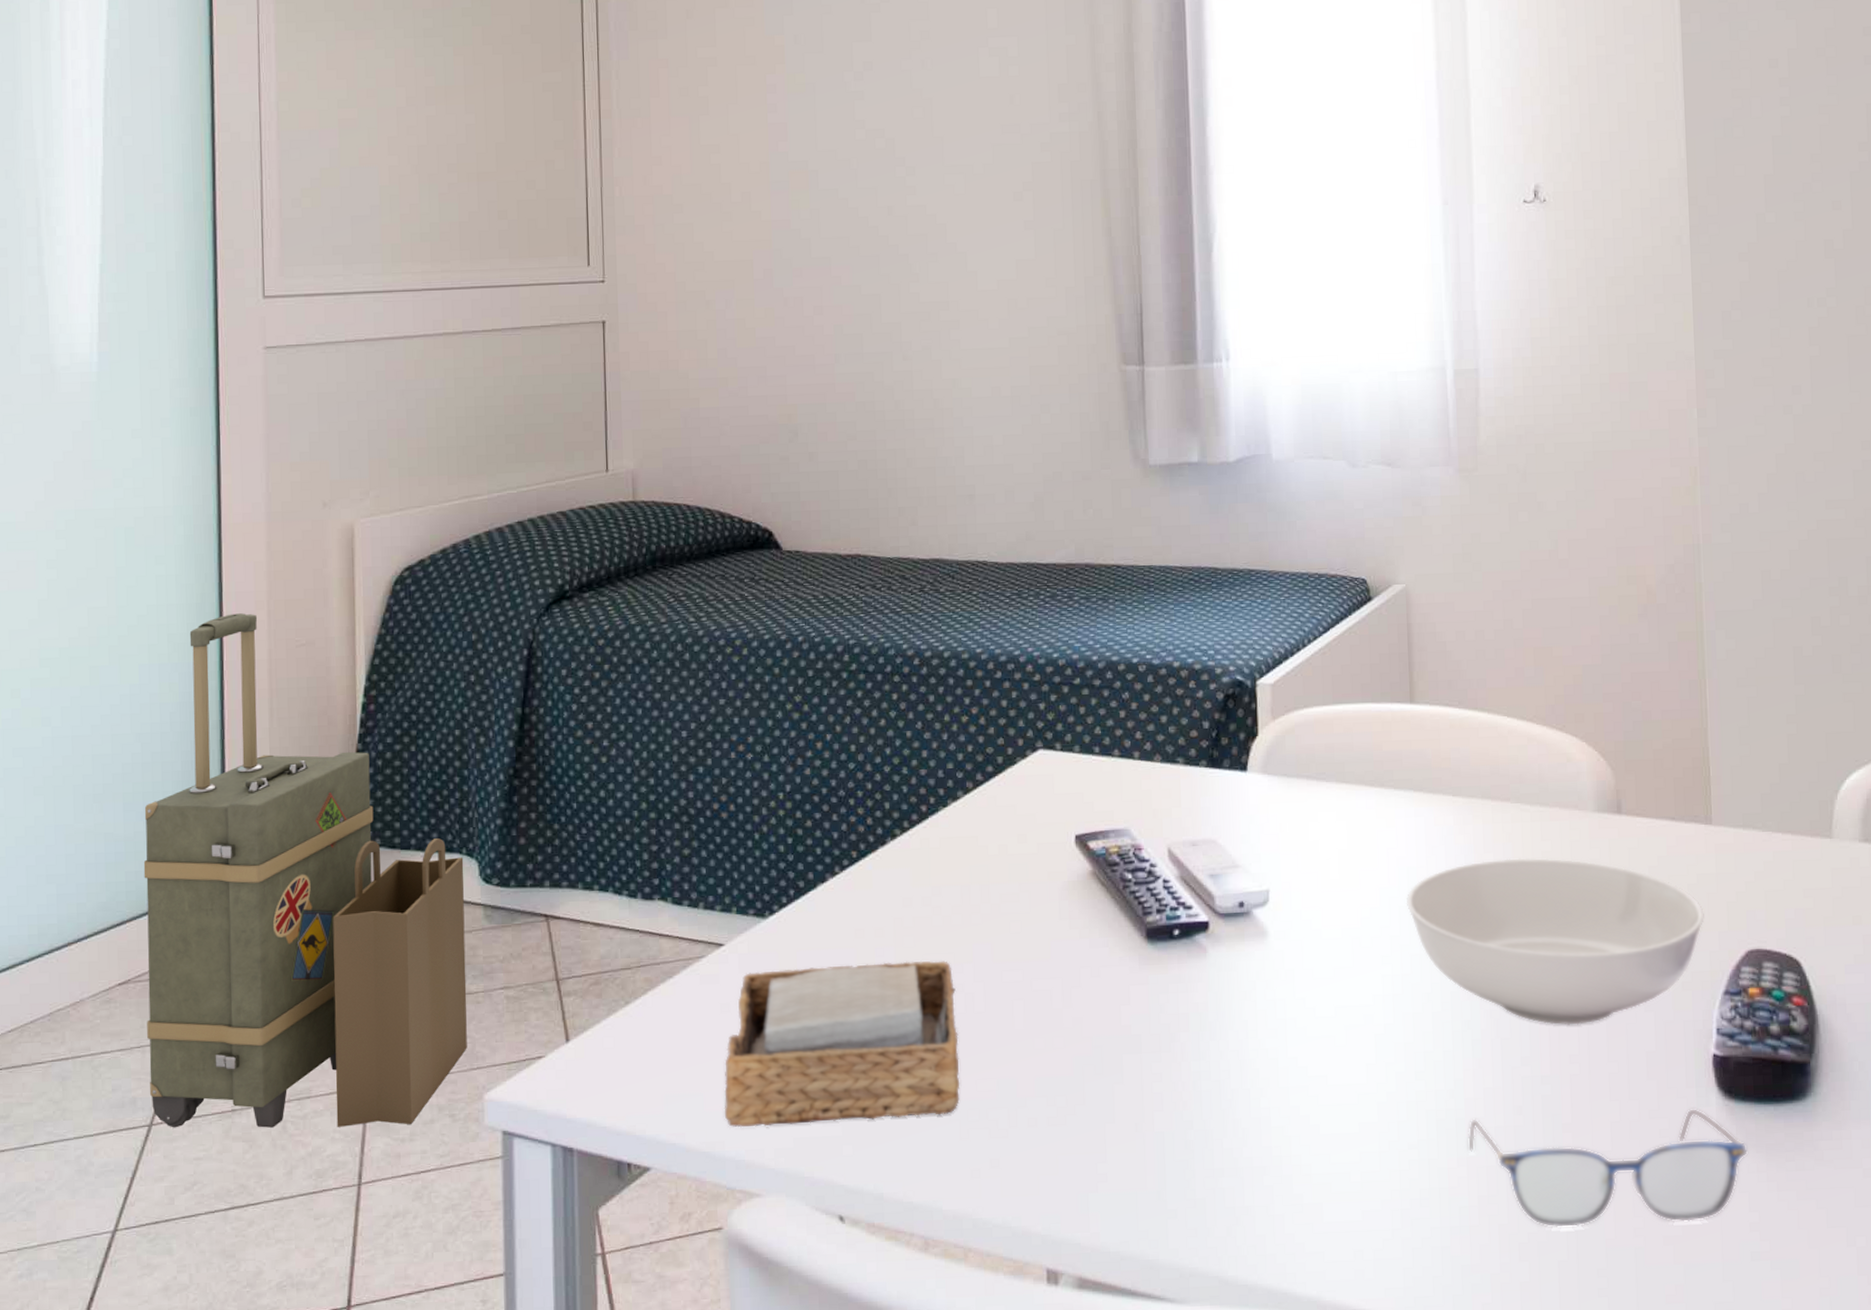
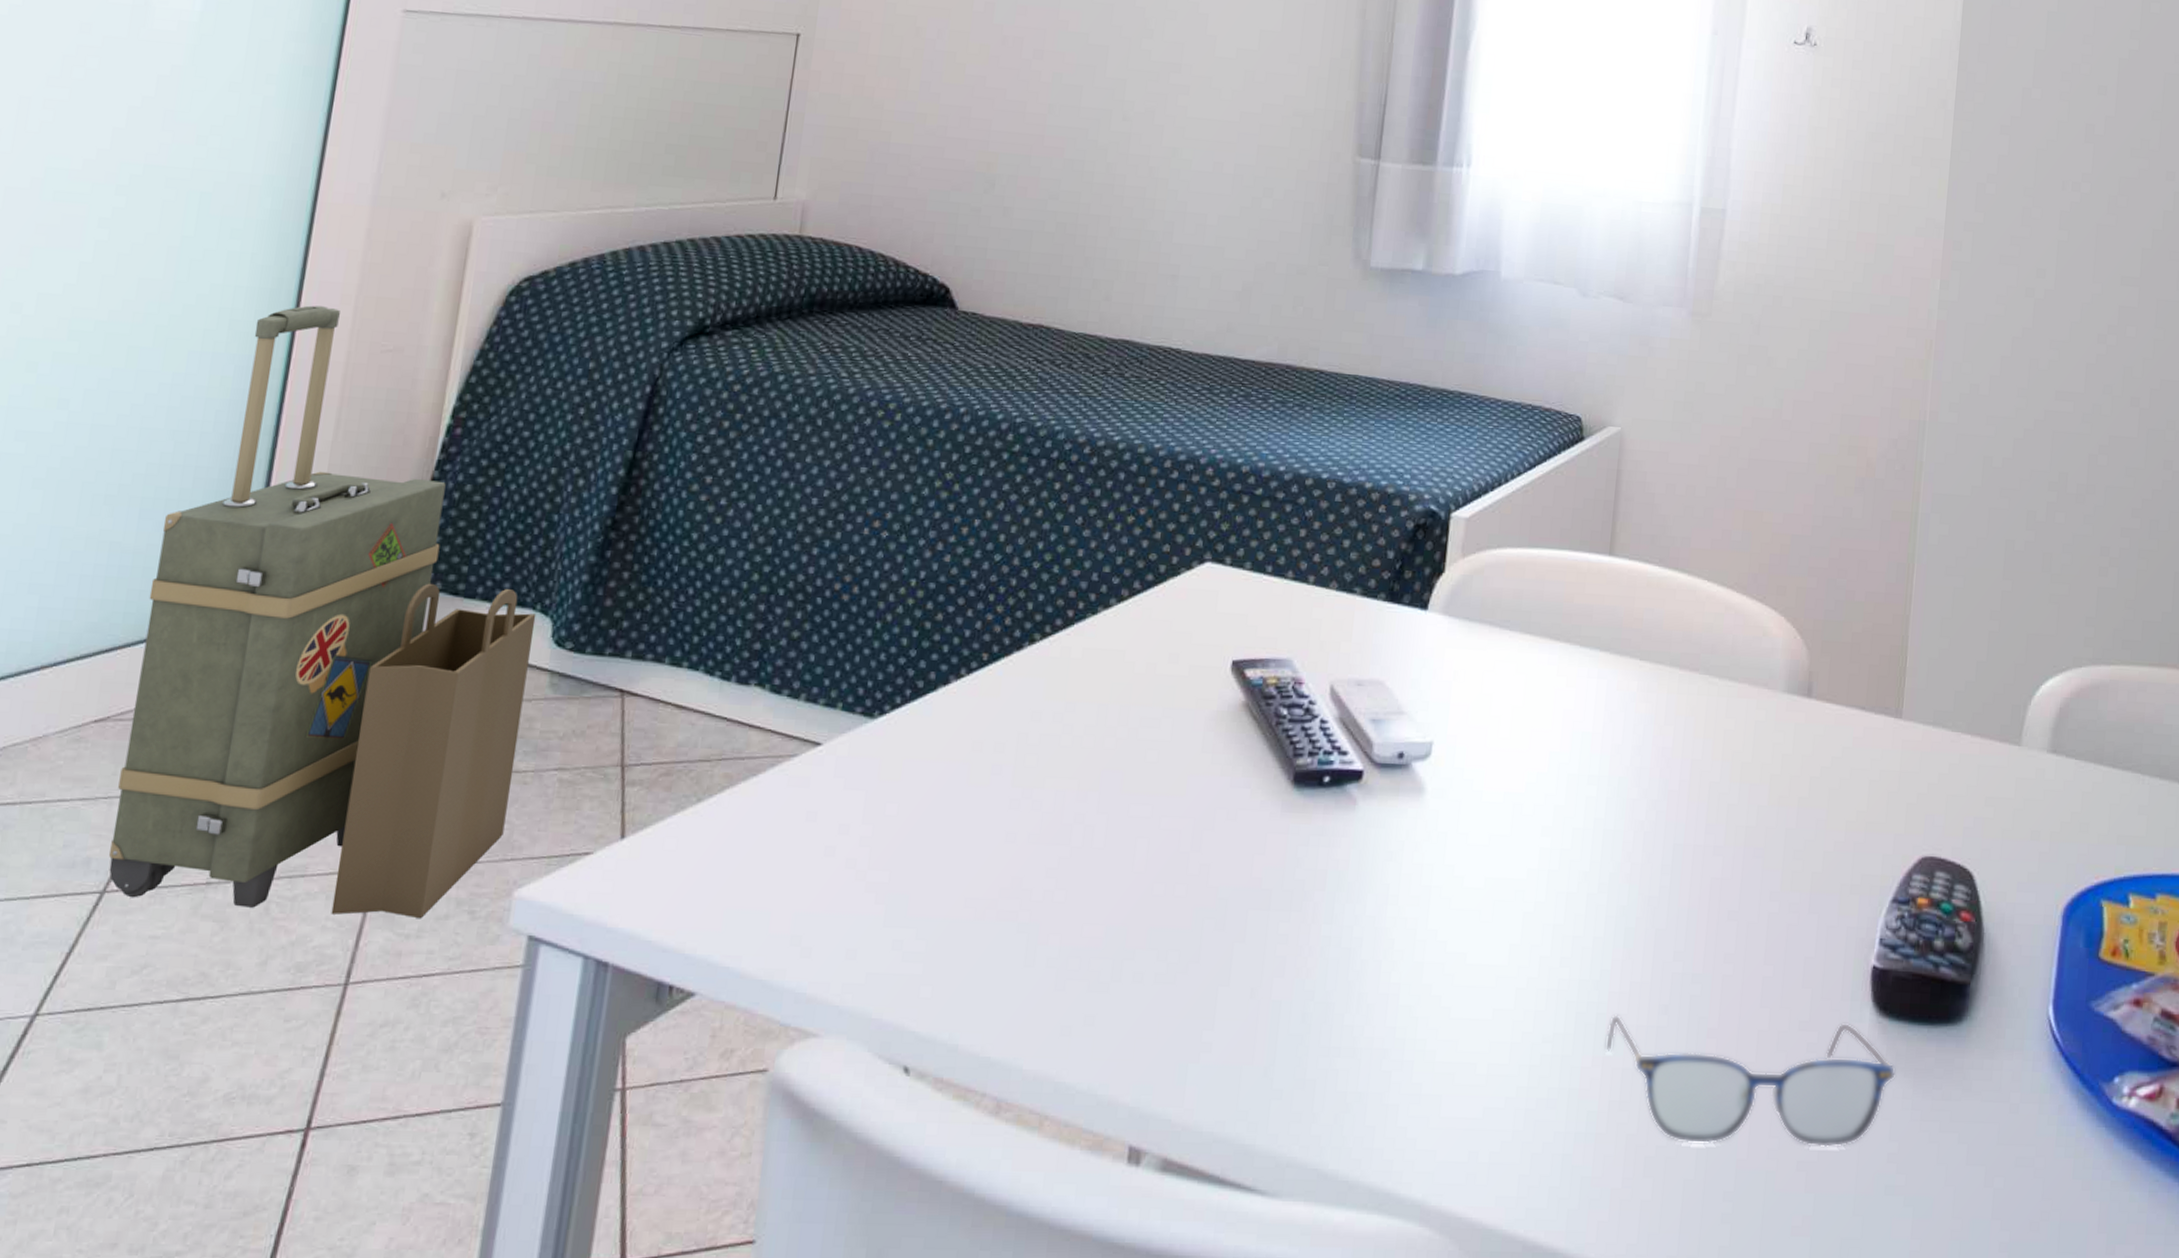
napkin holder: present [724,961,960,1128] -> none [790,778,1075,961]
bowl: present [1405,858,1704,1025] -> none [1575,733,1883,922]

